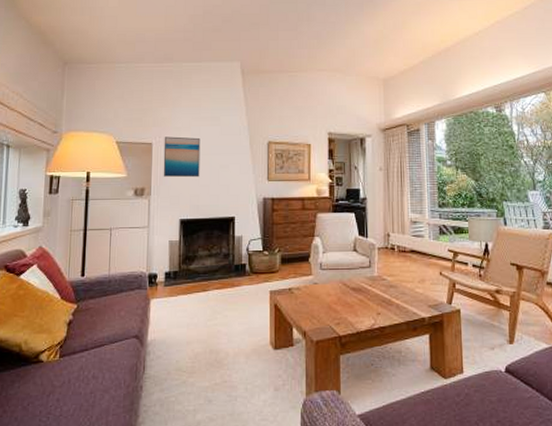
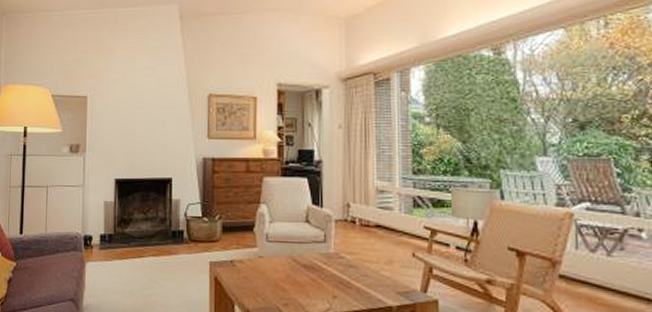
wall art: present [163,136,200,178] -> none [98,89,136,134]

